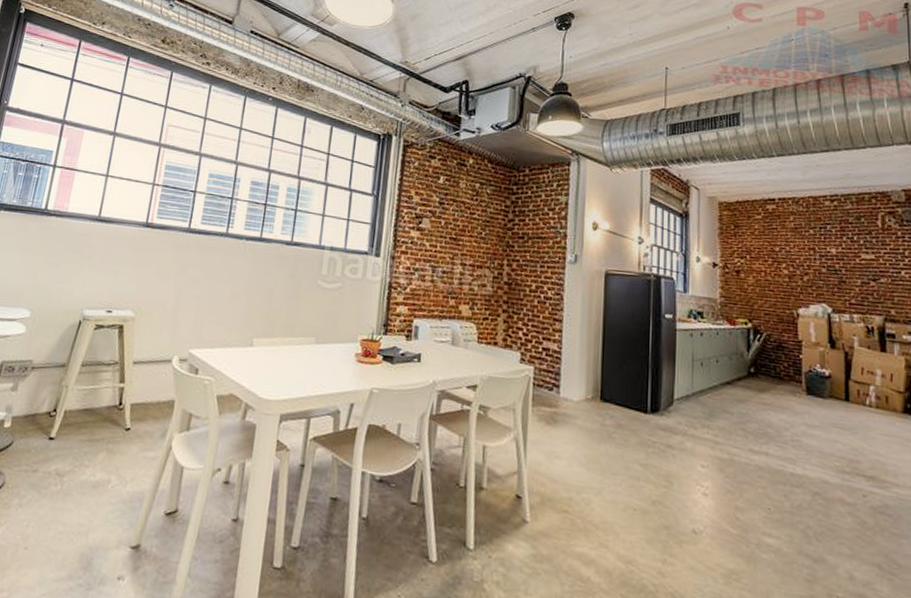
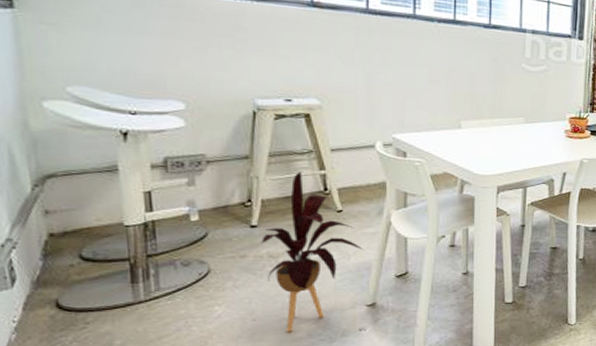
house plant: none [49,383,141,569] -> present [261,172,363,332]

